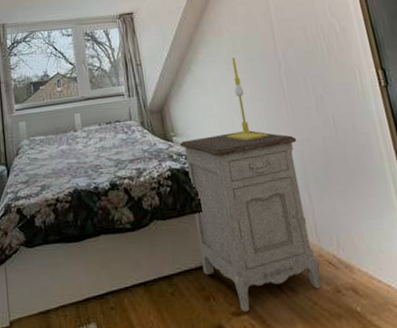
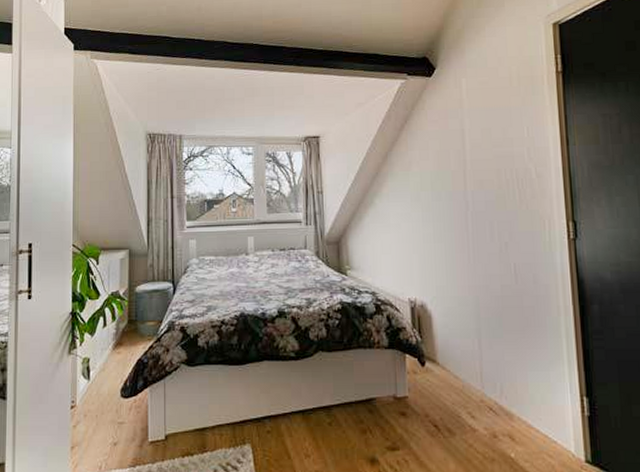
nightstand: present [179,130,321,312] -> none [353,271,480,448]
table lamp: present [226,57,268,141] -> none [403,194,446,282]

